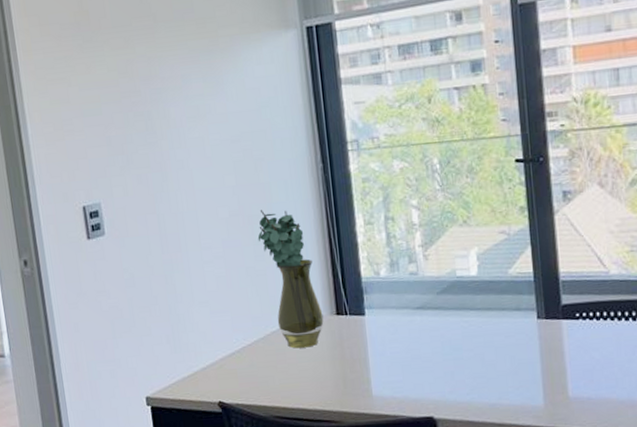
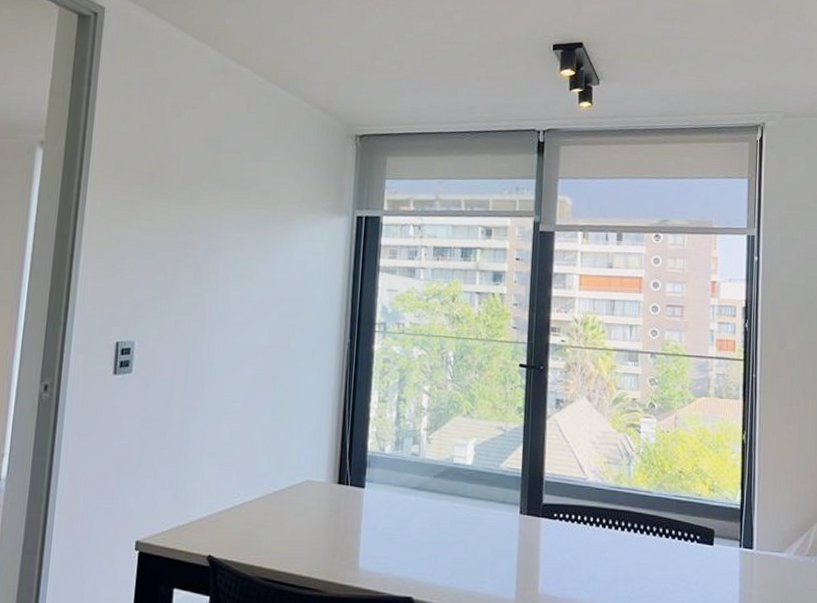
vase: present [257,210,324,349] -> none [277,373,326,512]

